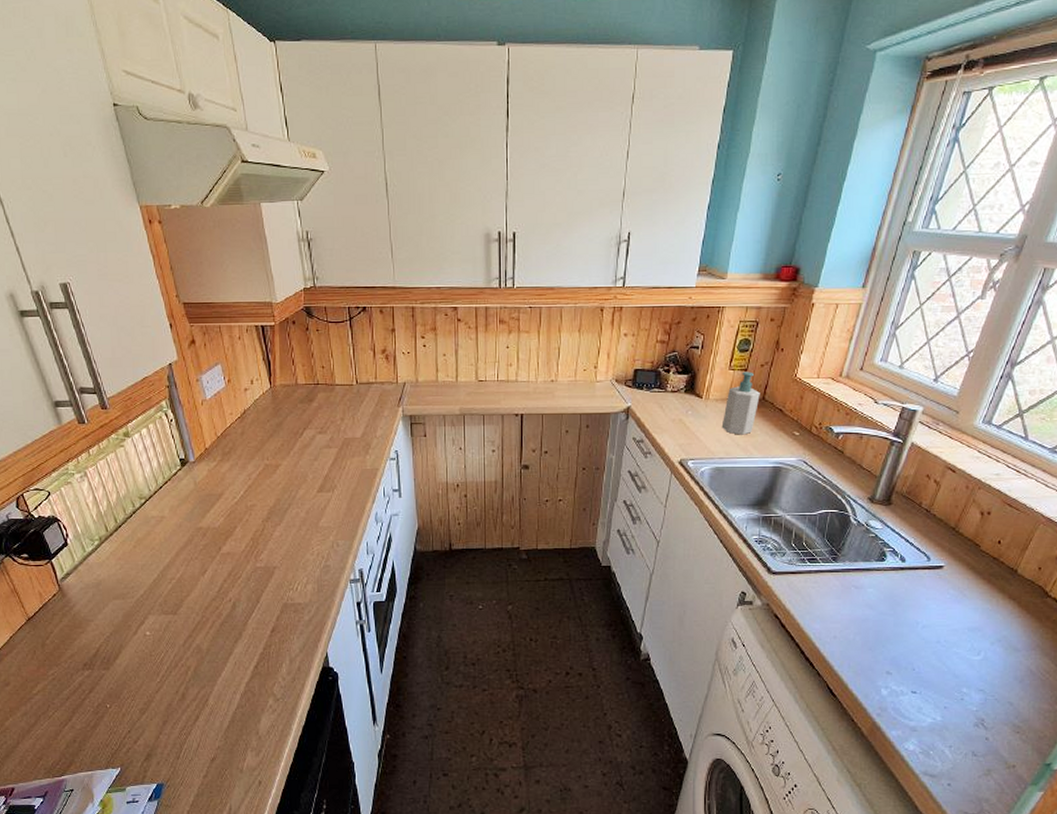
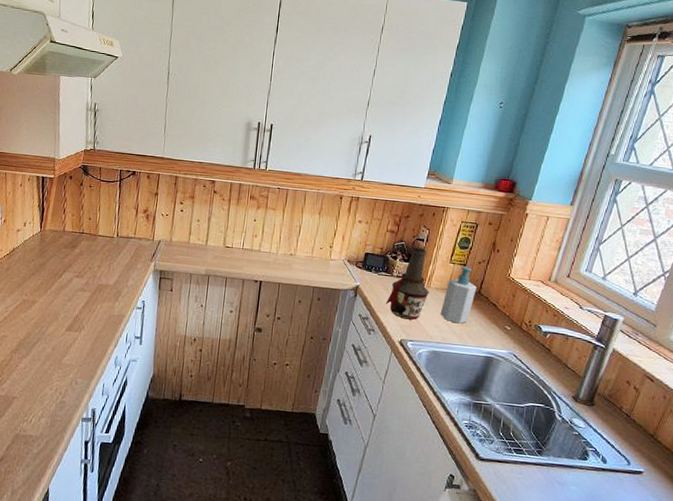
bottle: none [662,356,708,437] -> present [386,247,429,320]

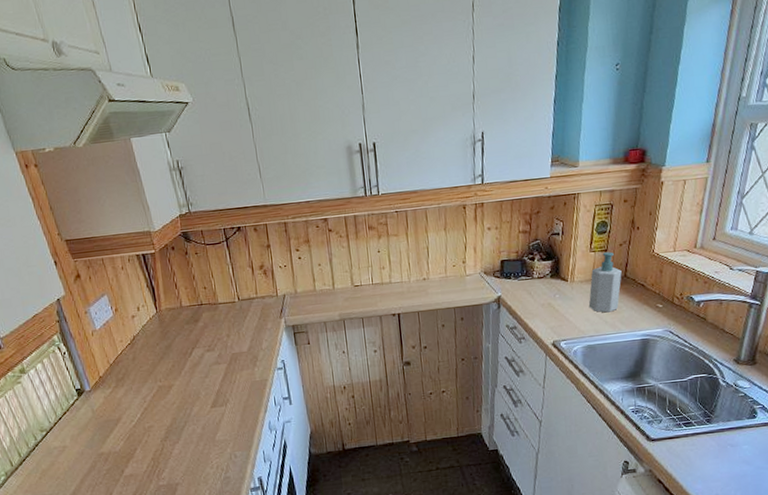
bottle: present [386,247,429,320] -> none [532,242,574,320]

